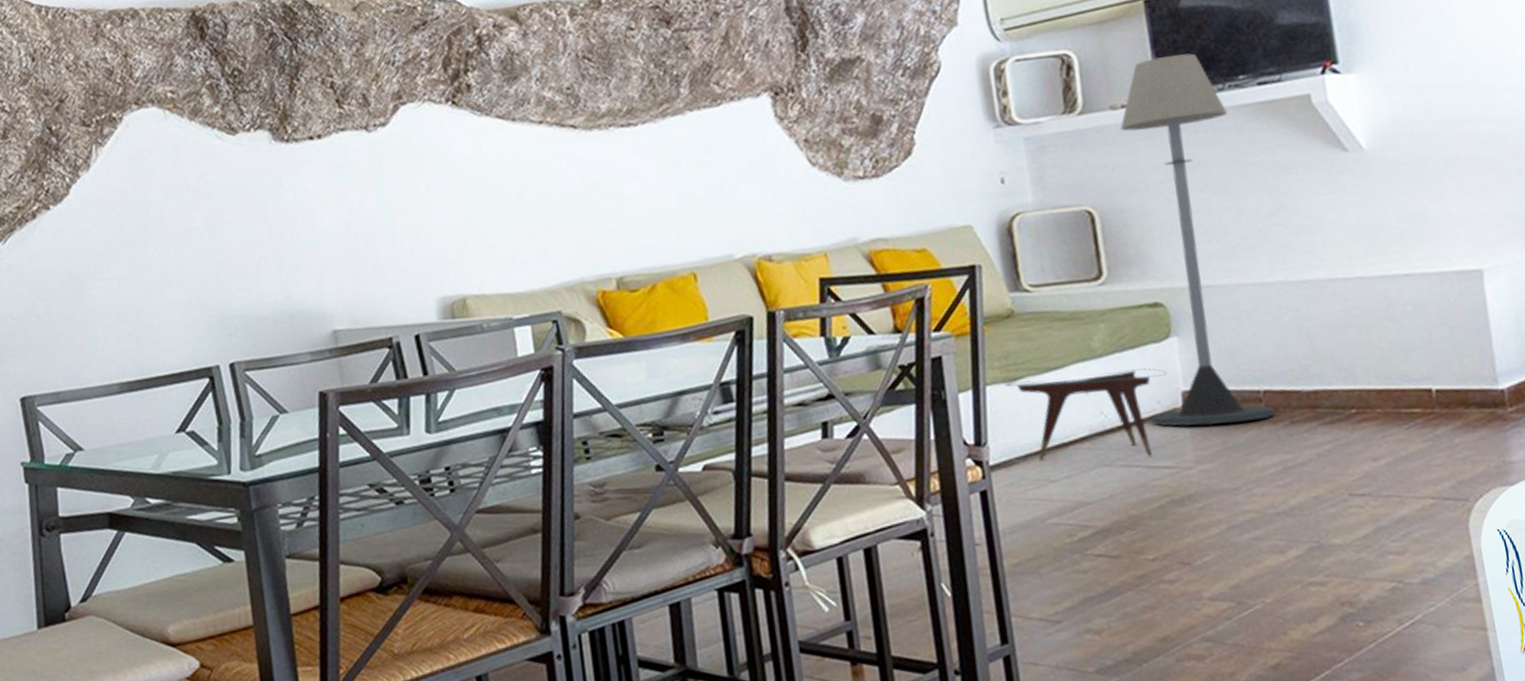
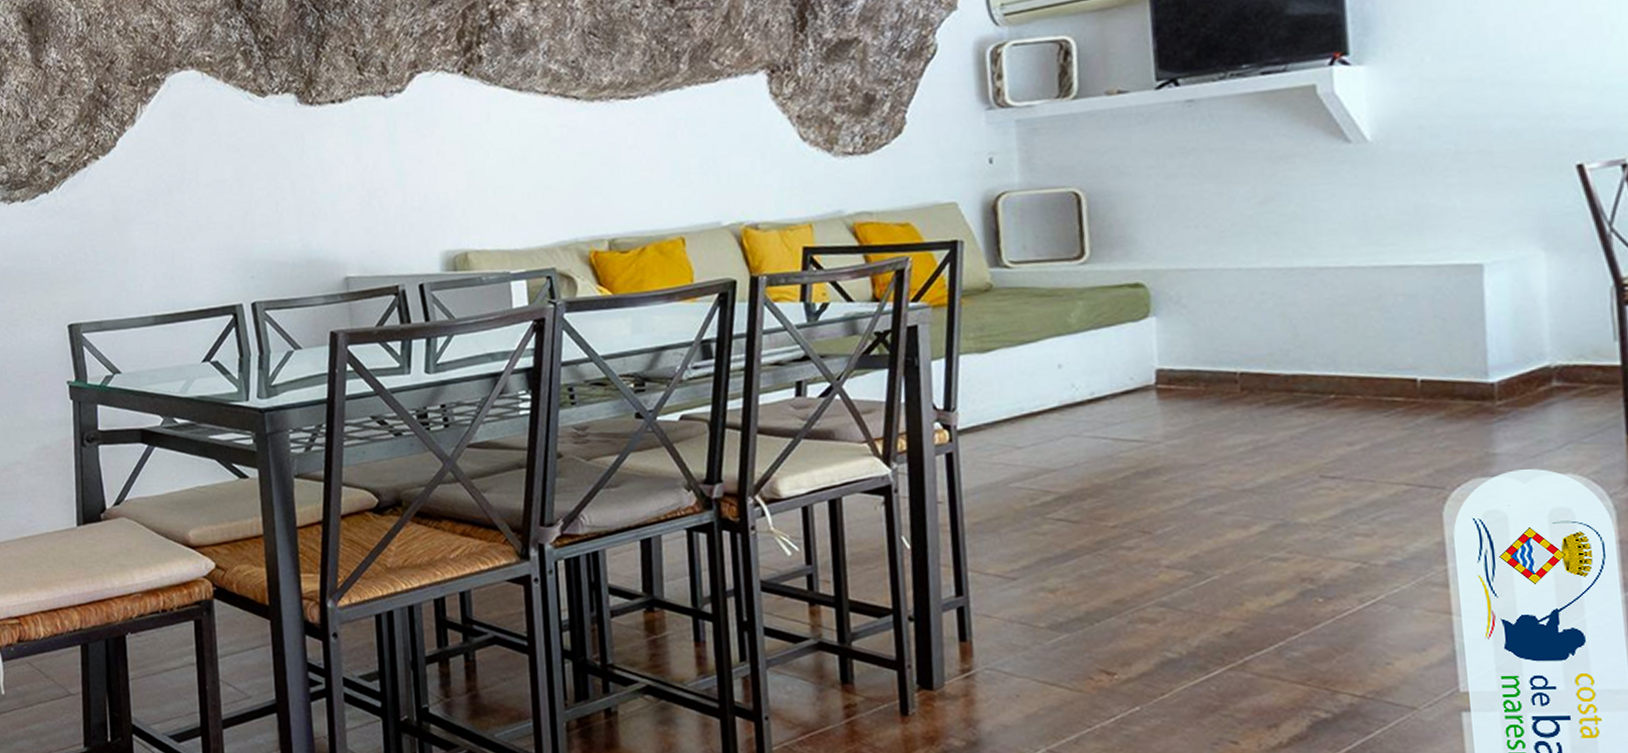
side table: present [1004,368,1167,460] -> none [978,345,1143,431]
floor lamp: present [1120,53,1274,427] -> none [1114,41,1249,403]

